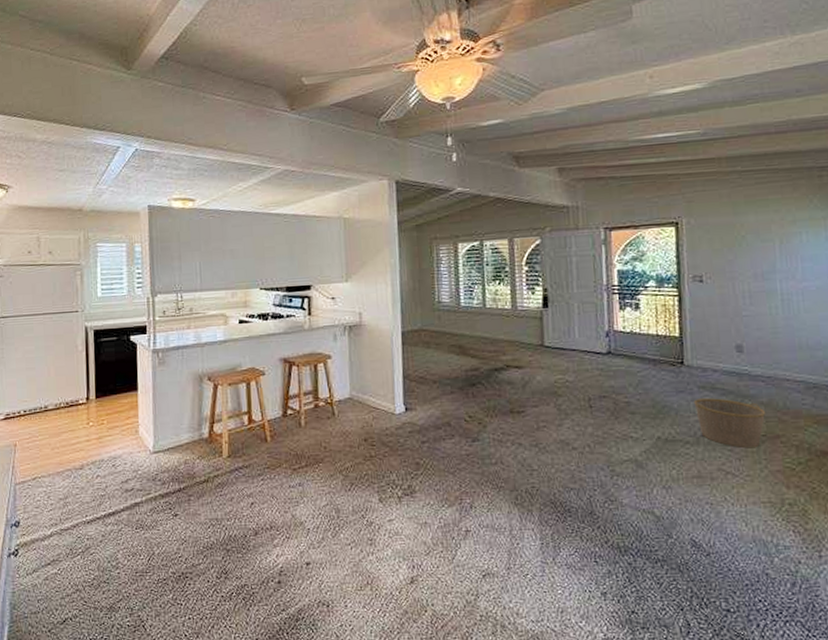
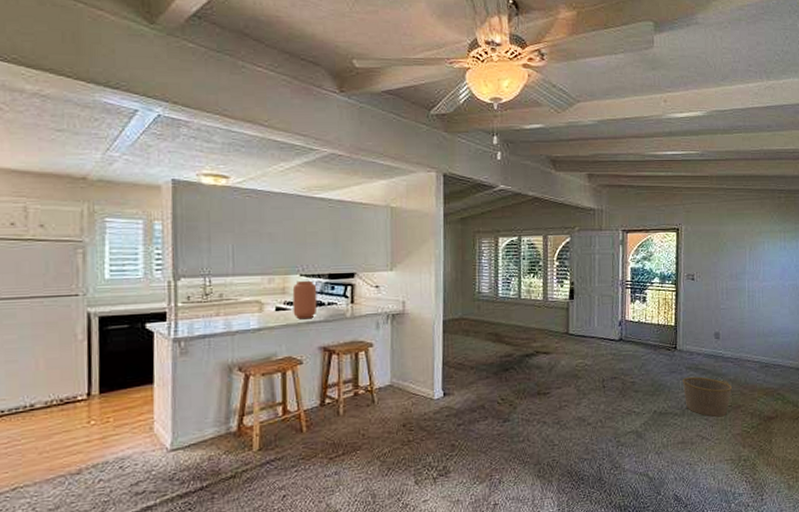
vase: none [253,293,277,332] -> present [292,280,318,320]

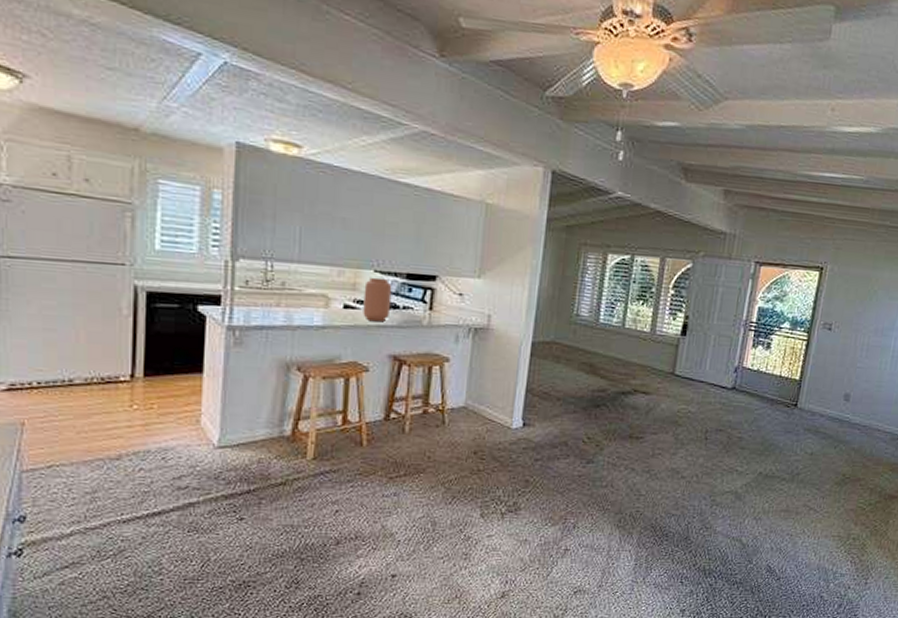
basket: present [682,376,733,417] -> none [797,440,855,489]

